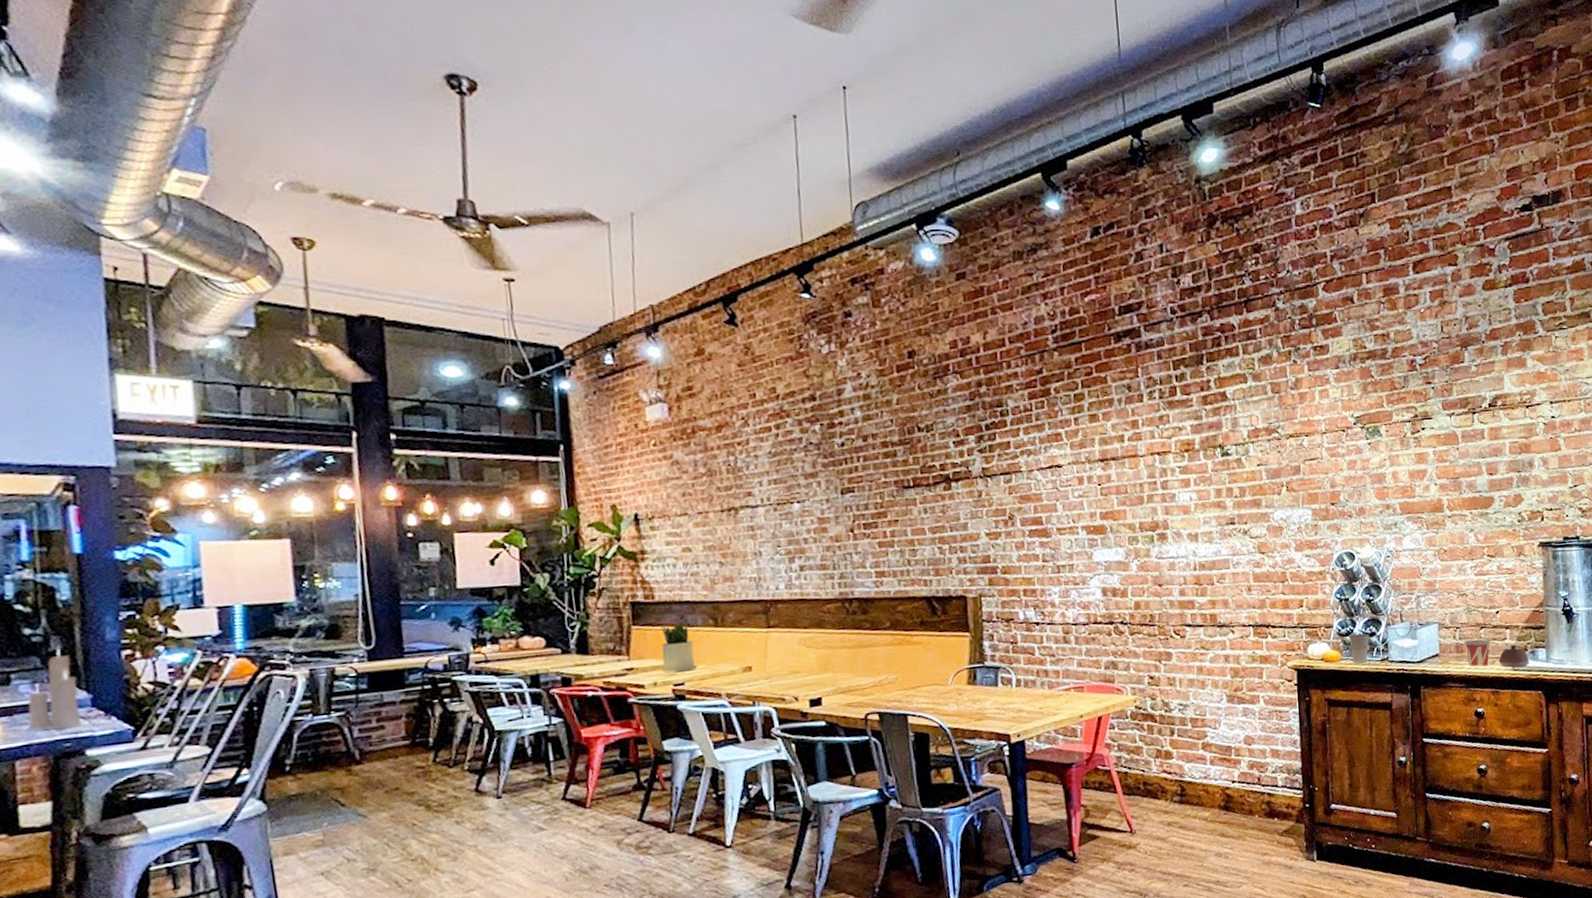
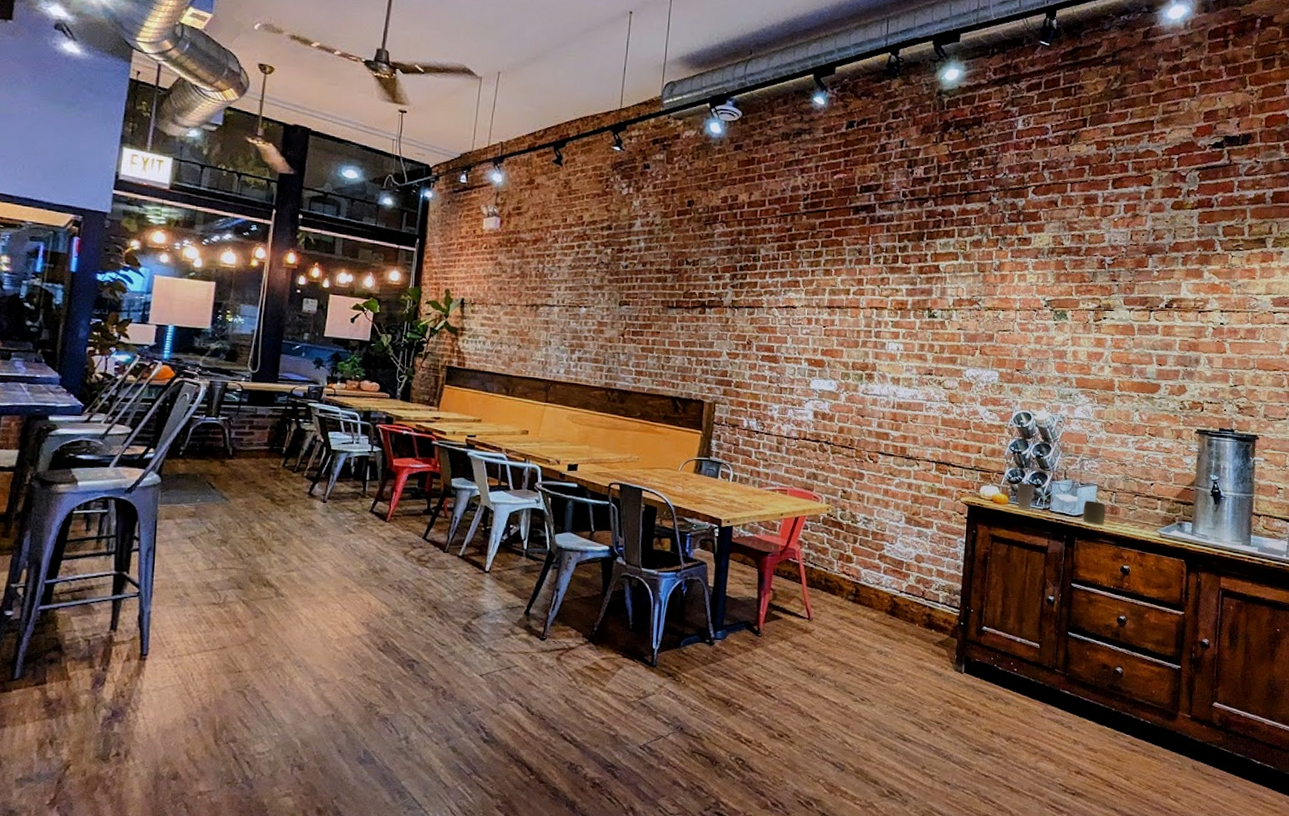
candle: present [25,648,83,731] -> none [13,338,54,399]
planter: present [660,621,698,674] -> none [460,387,488,427]
mug: none [1425,641,1451,669] -> present [1083,500,1106,526]
cup: present [1464,639,1491,667] -> none [1119,504,1143,529]
sugar bowl: present [1498,644,1530,668] -> none [1147,514,1176,536]

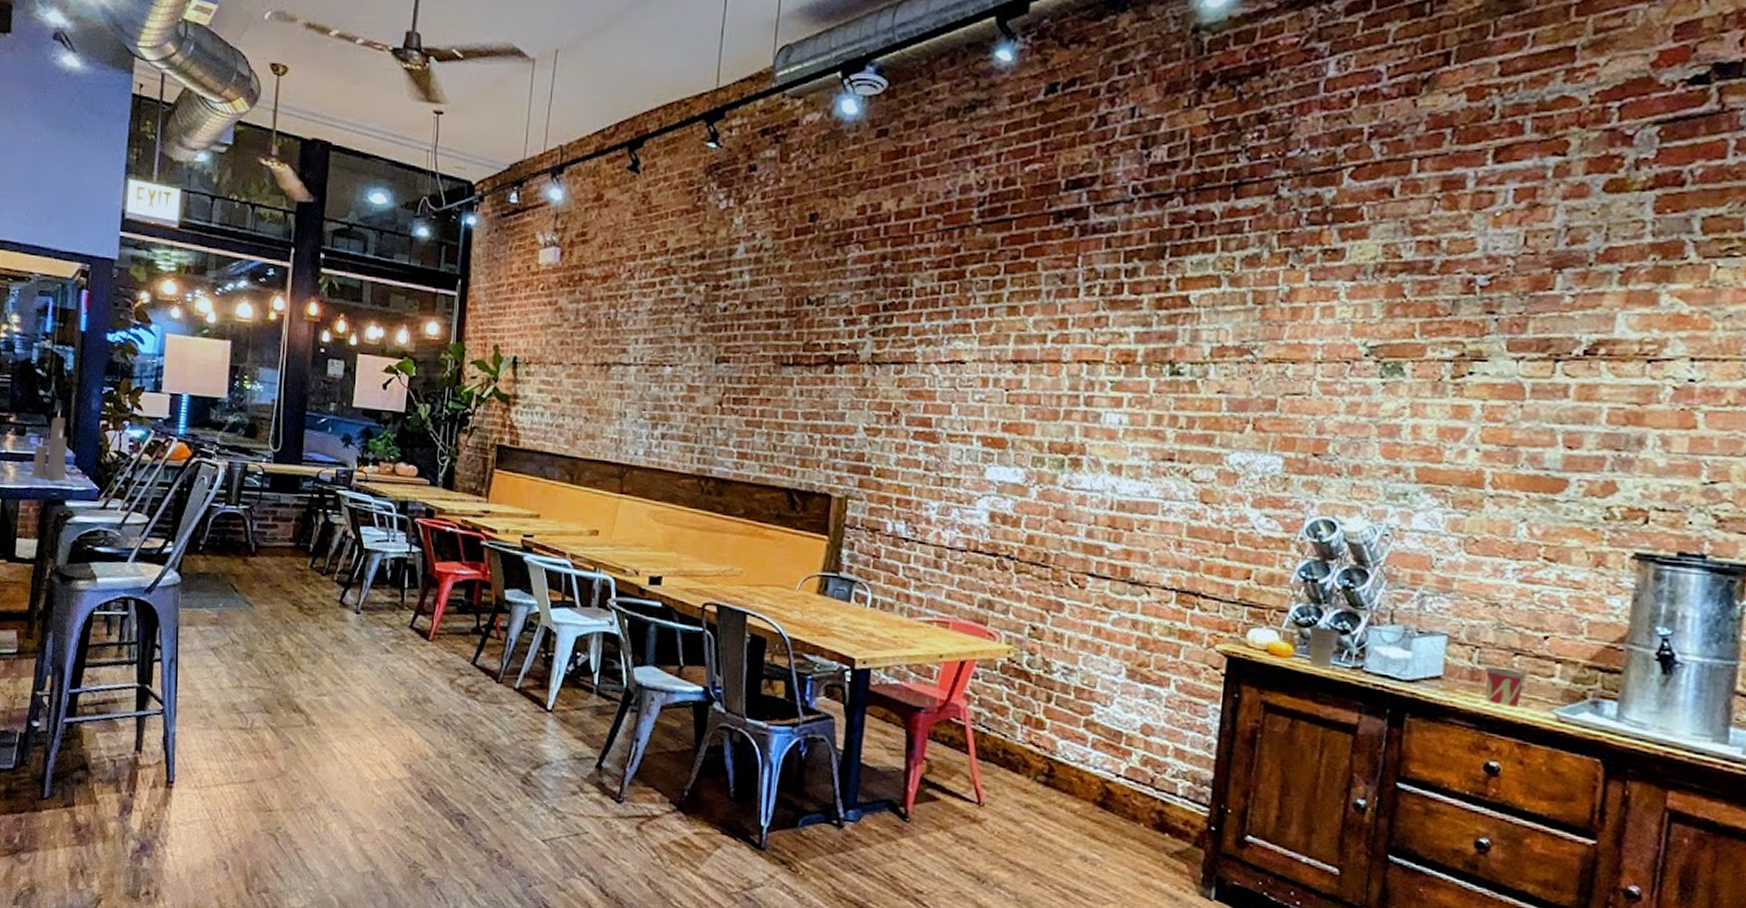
candle: none [13,338,54,399] -> present [29,410,68,481]
mug: present [1083,500,1106,526] -> none [1420,658,1462,698]
cup: none [1119,504,1143,529] -> present [1484,666,1528,707]

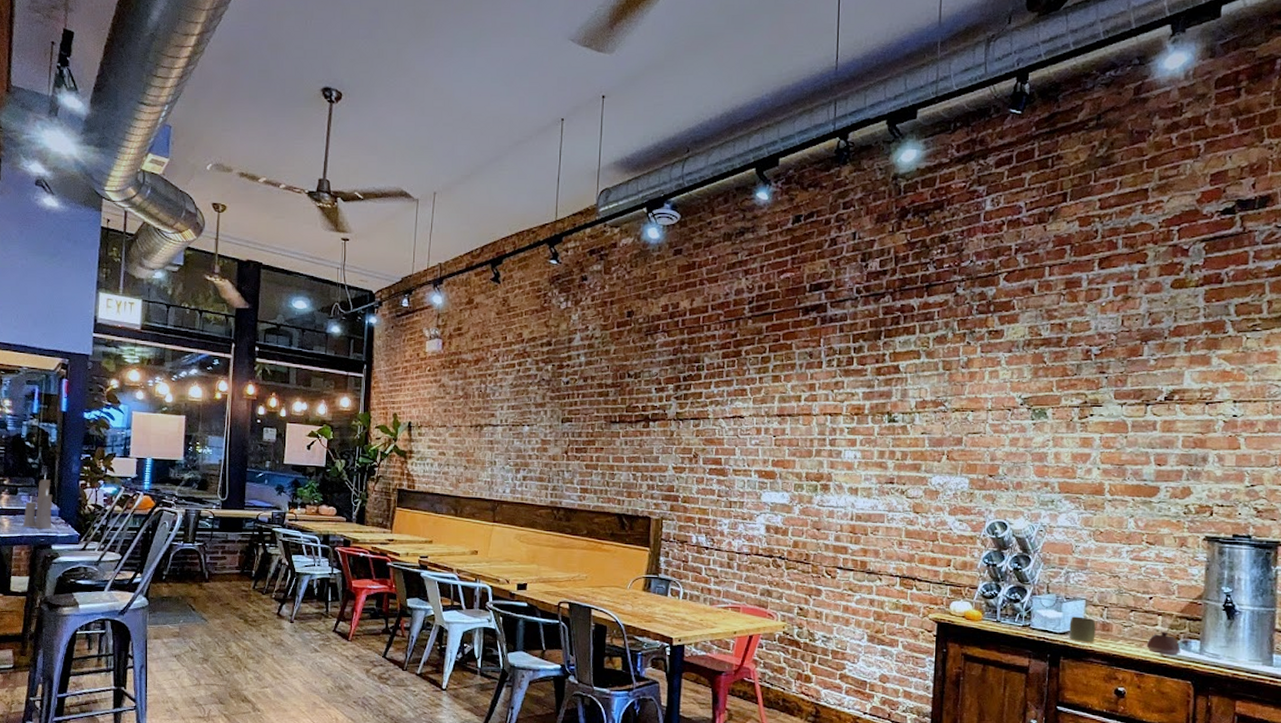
cup: present [1308,626,1340,668] -> none [992,598,1014,627]
mug: none [1420,658,1462,698] -> present [1069,616,1096,644]
cup: present [1484,666,1528,707] -> none [1111,620,1141,648]
sugar bowl: none [1535,684,1588,721] -> present [1146,631,1181,656]

